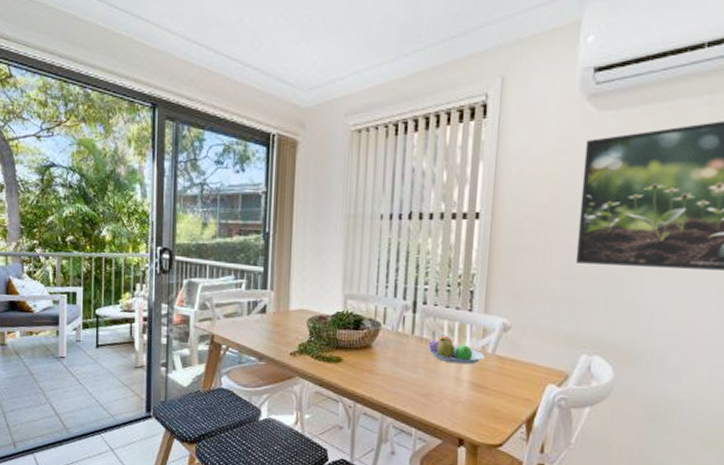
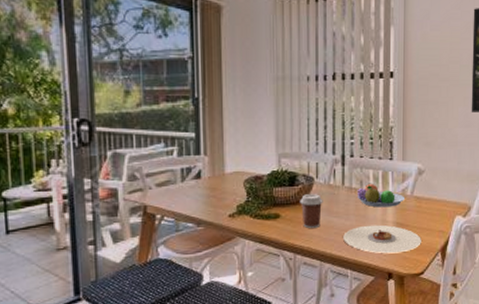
coffee cup: none [364,340,389,377] -> present [300,194,323,228]
plate: none [409,381,502,418] -> present [343,224,421,254]

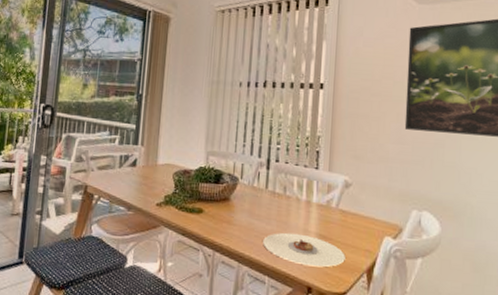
coffee cup: present [300,194,323,228] -> none [223,193,246,228]
fruit bowl: present [356,183,404,208] -> none [279,189,329,218]

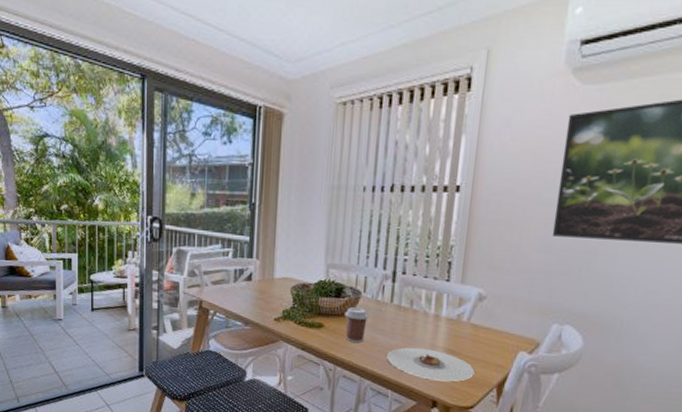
coffee cup: none [223,193,246,228] -> present [345,307,369,343]

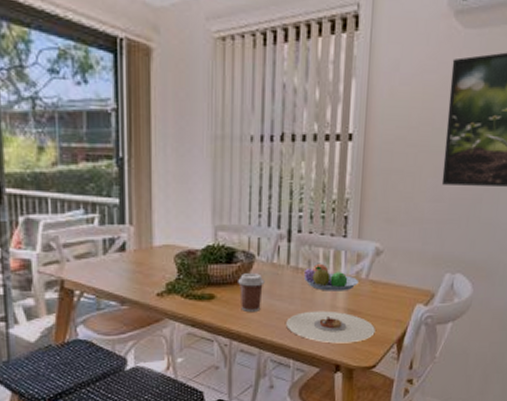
fruit bowl: none [405,303,459,332] -> present [303,263,358,291]

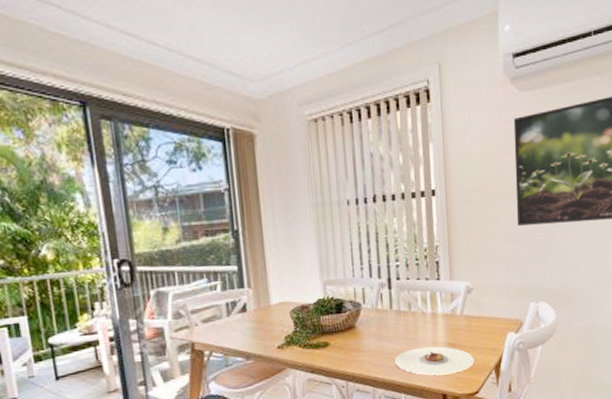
coffee cup: present [238,273,265,311] -> none [348,319,372,355]
fruit bowl: present [303,263,358,291] -> none [405,304,454,329]

